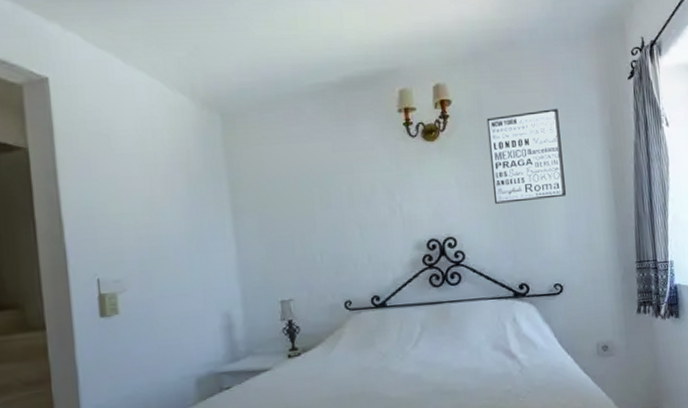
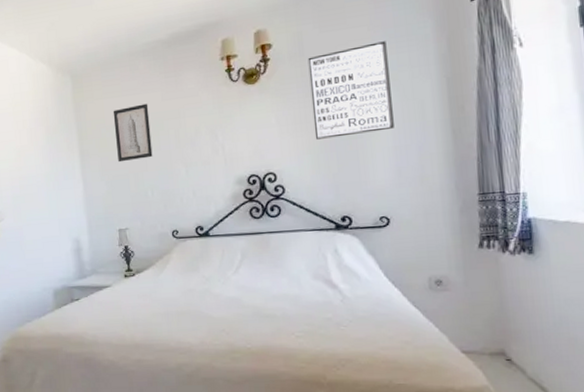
wall art: none [274,154,322,222] -> present [113,103,153,163]

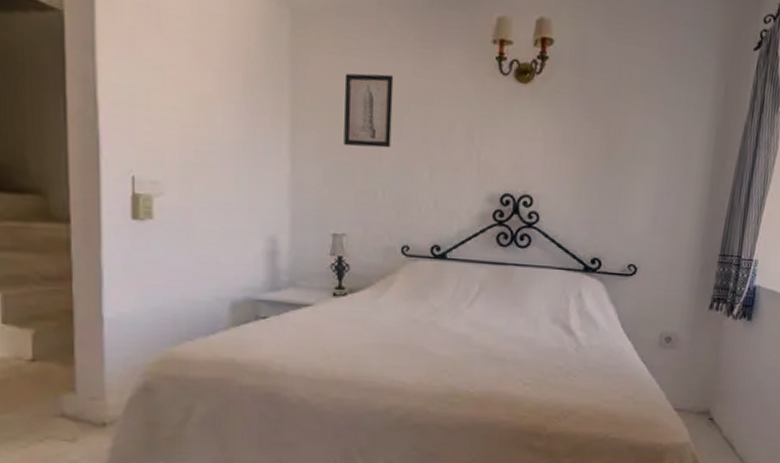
wall art: present [308,41,394,140] -> none [581,67,670,172]

